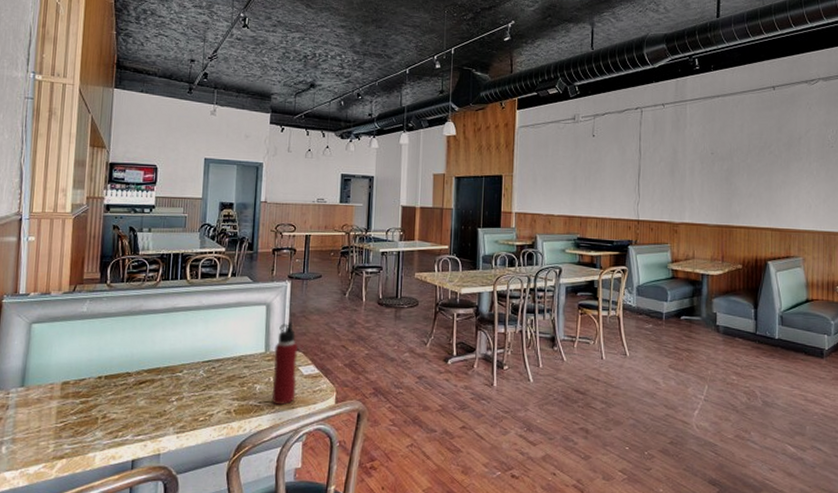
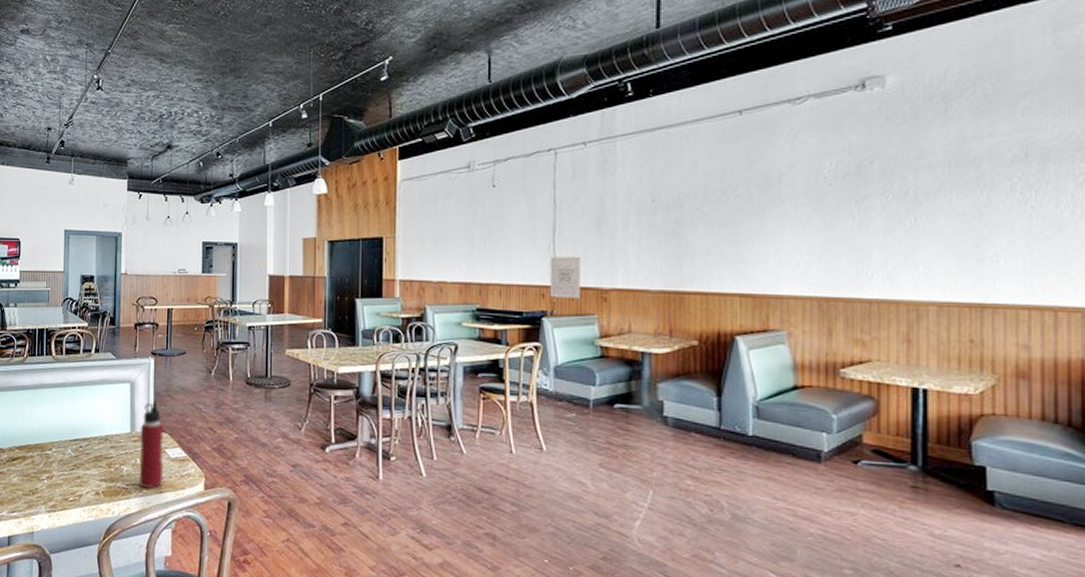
wall art: none [634,196,658,230] -> present [549,256,580,298]

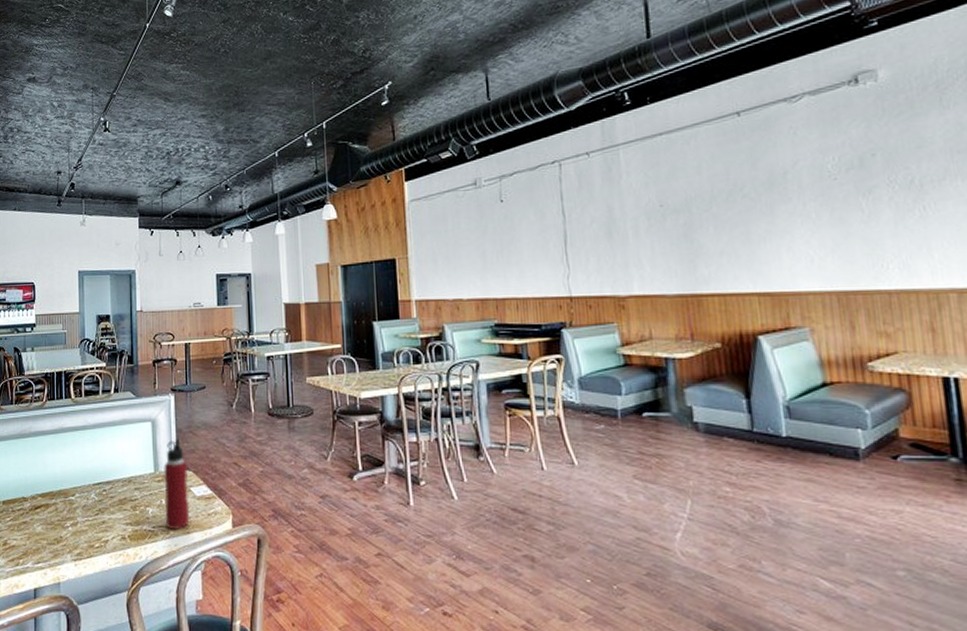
wall art: present [549,256,580,298] -> none [563,265,598,308]

